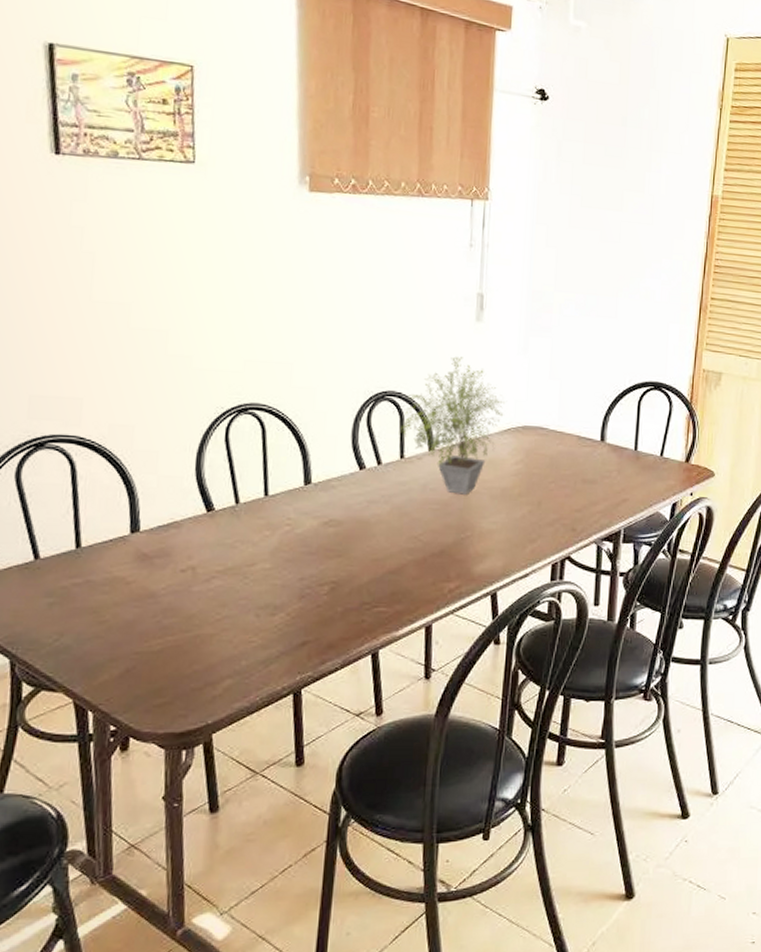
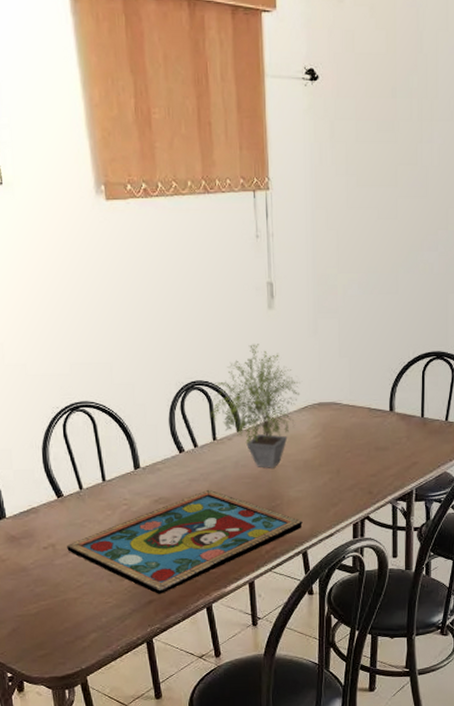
framed painting: none [210,513,494,636] -> present [67,489,302,595]

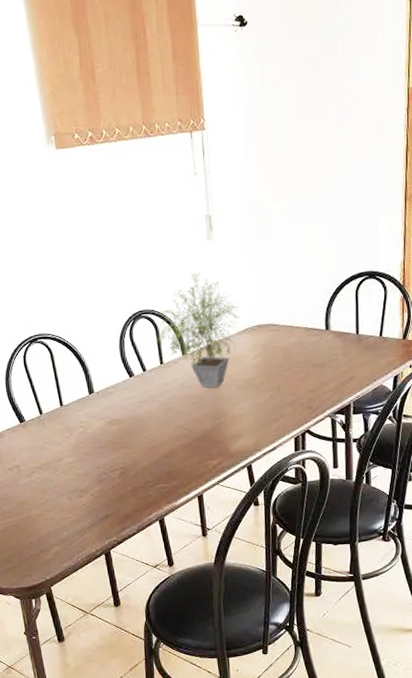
framed painting: present [67,489,302,595] -> none [30,410,246,510]

